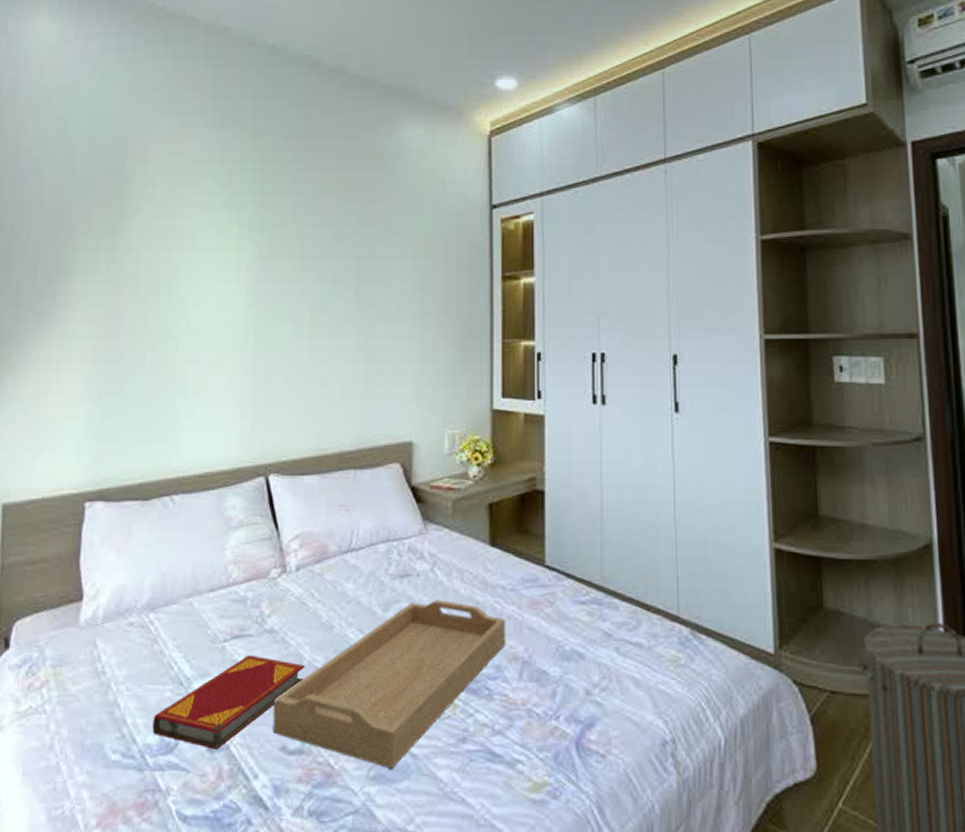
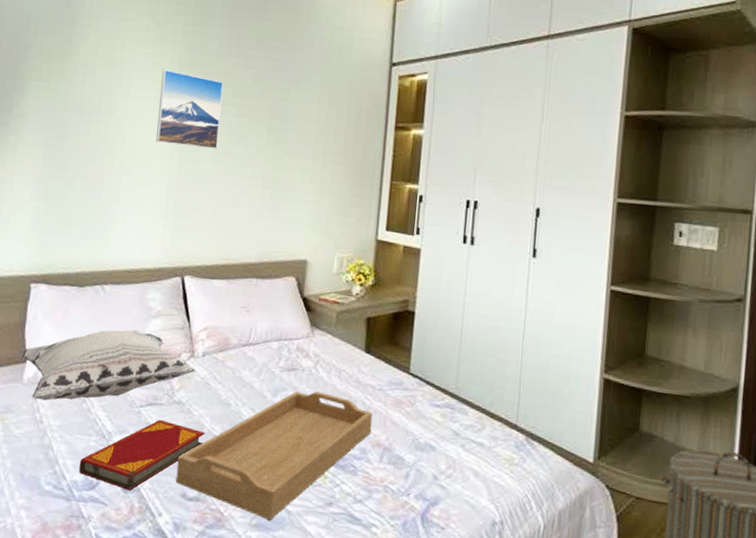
decorative pillow: none [75,546,289,646] -> present [20,329,196,401]
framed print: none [225,235,301,321] -> present [155,69,224,149]

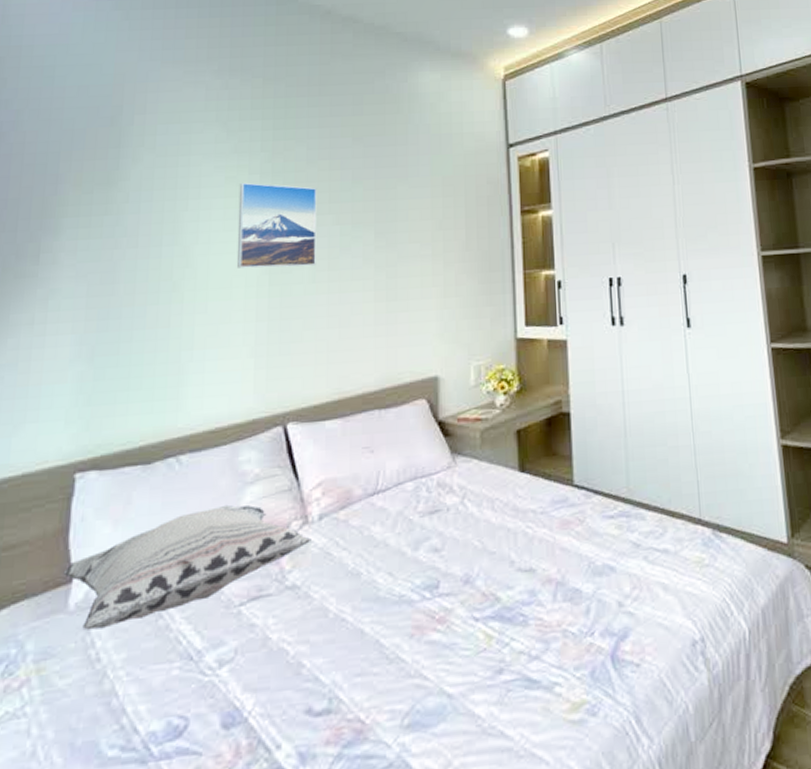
hardback book: present [79,419,205,491] -> none [157,615,331,725]
serving tray: present [175,391,373,520] -> none [296,531,539,714]

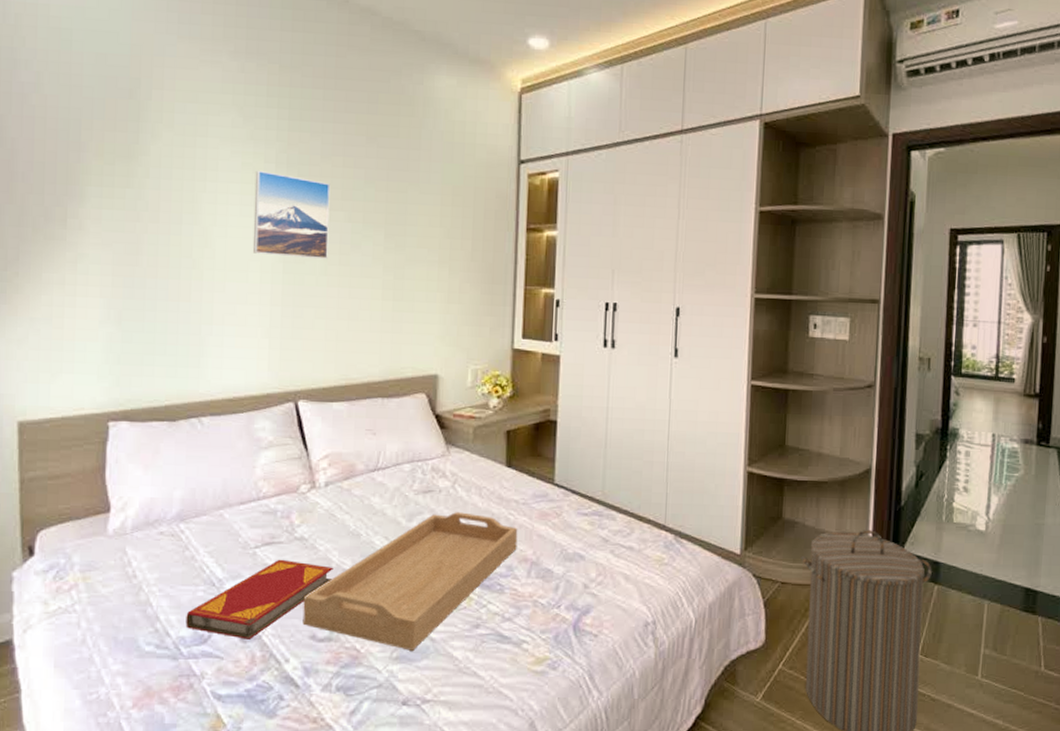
decorative pillow: present [63,504,312,631] -> none [102,464,318,552]
hardback book: none [157,615,331,725] -> present [186,559,334,639]
serving tray: none [296,531,539,714] -> present [302,512,518,651]

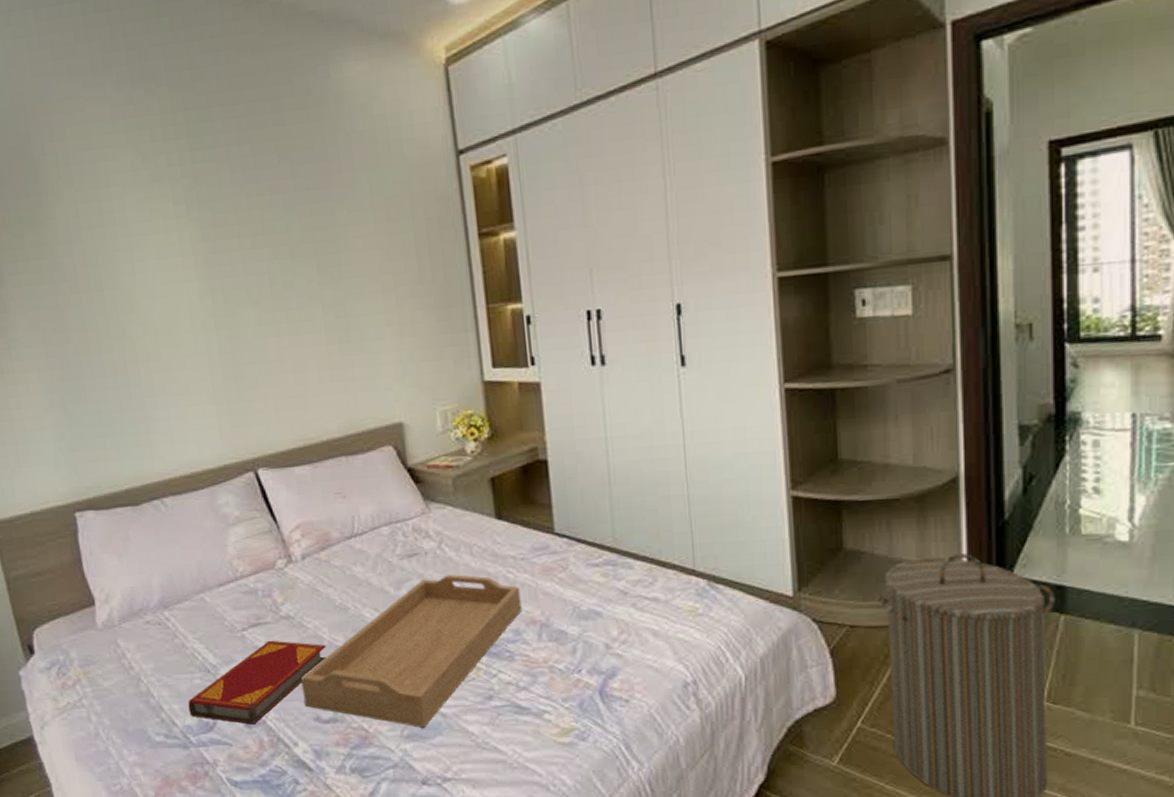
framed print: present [252,170,331,259] -> none [166,215,260,312]

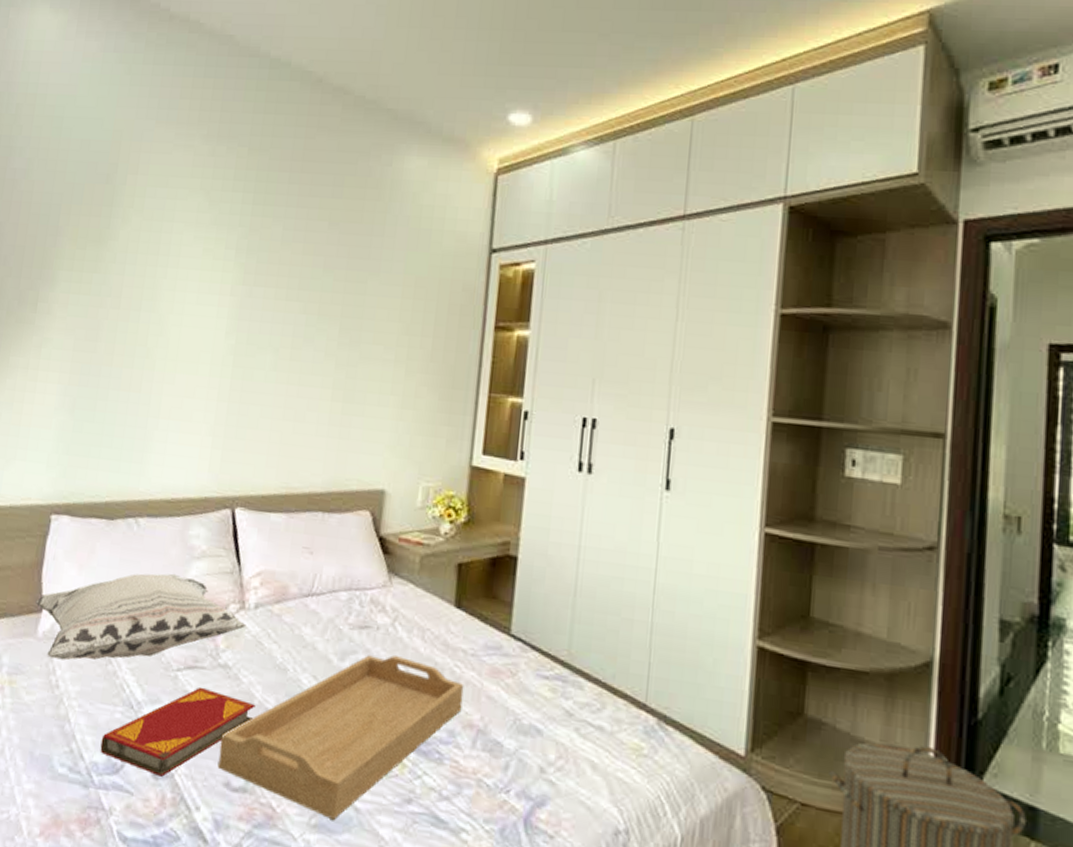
decorative pillow: none [85,543,298,644] -> present [35,573,246,661]

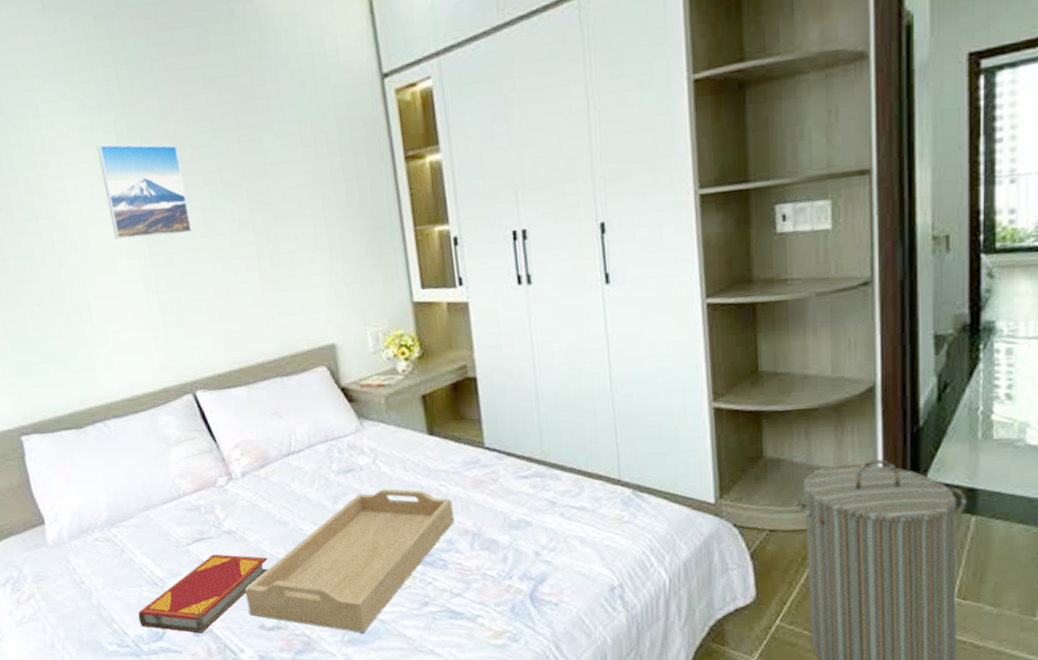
decorative pillow: present [35,573,246,661] -> none [35,463,239,561]
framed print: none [205,256,288,353] -> present [96,144,192,239]

